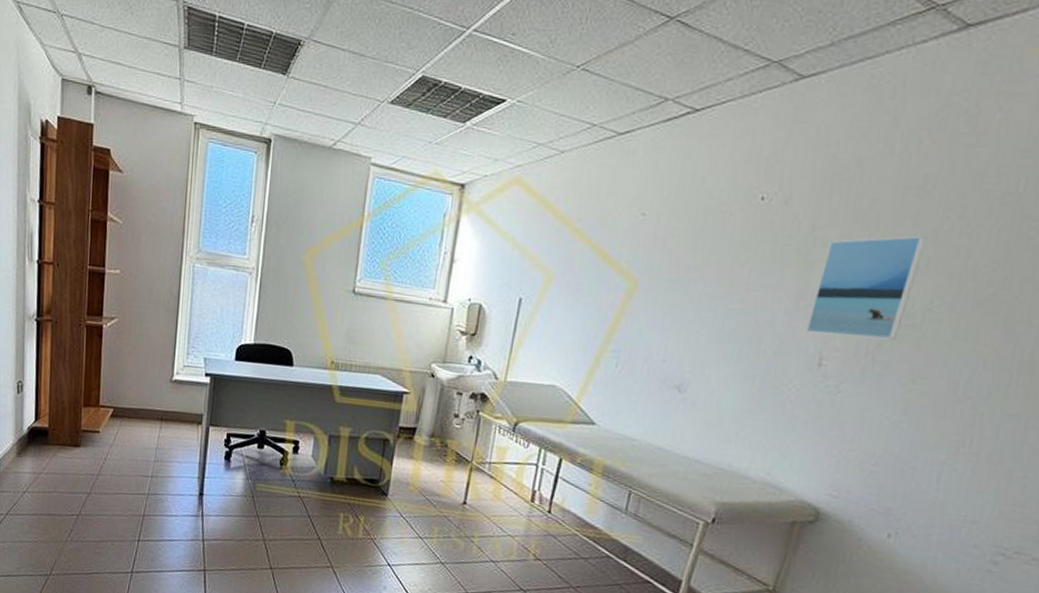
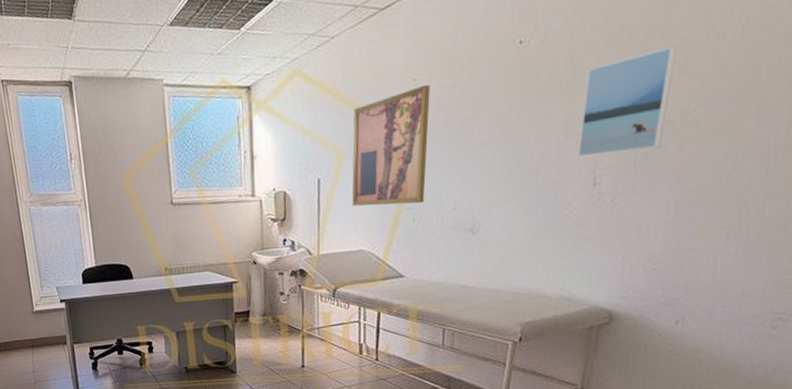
wall art: none [552,221,658,348] -> present [352,84,430,206]

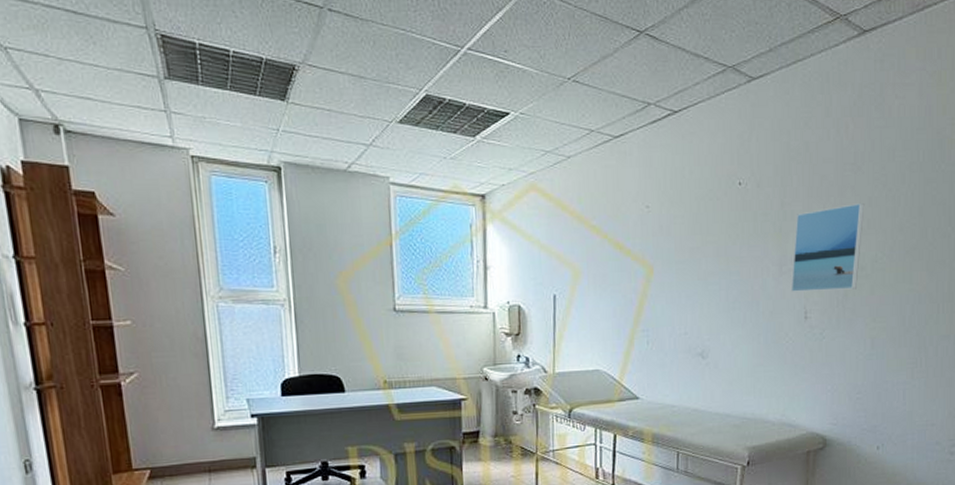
wall art: present [352,84,430,206] -> none [587,212,662,326]

